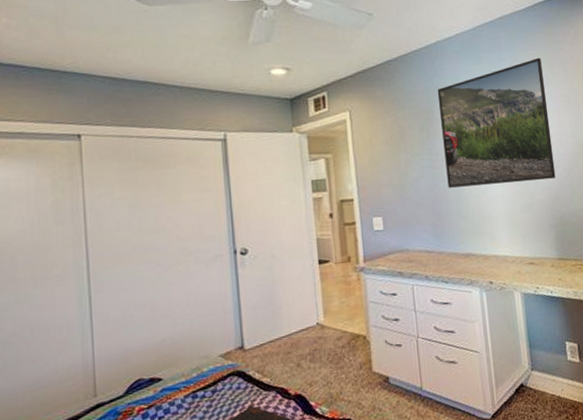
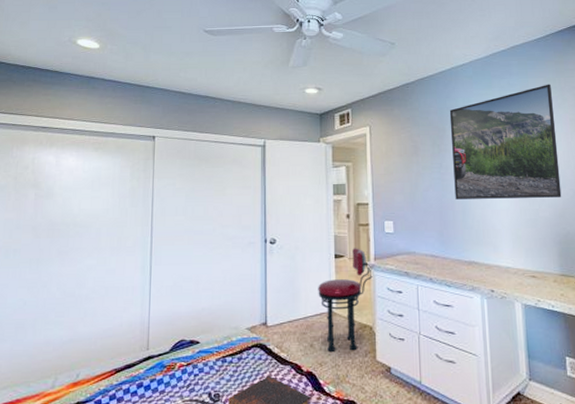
stool: none [301,250,363,370] -> present [318,248,373,353]

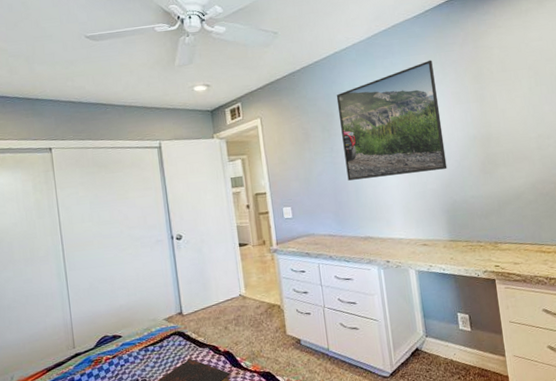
stool: present [318,248,373,353] -> none [226,235,276,333]

